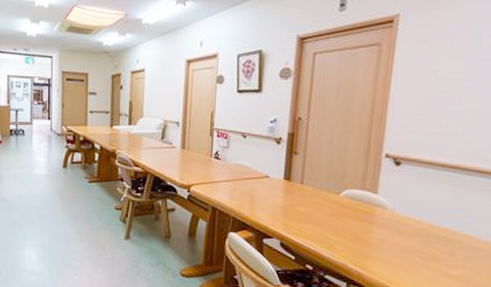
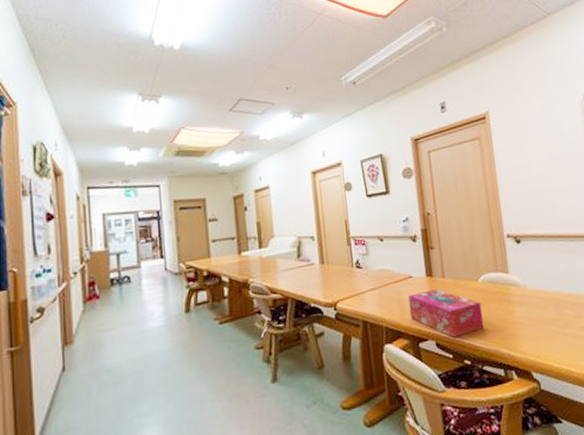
tissue box: none [260,192,338,243] -> present [408,289,484,338]

